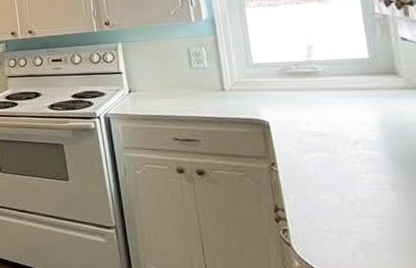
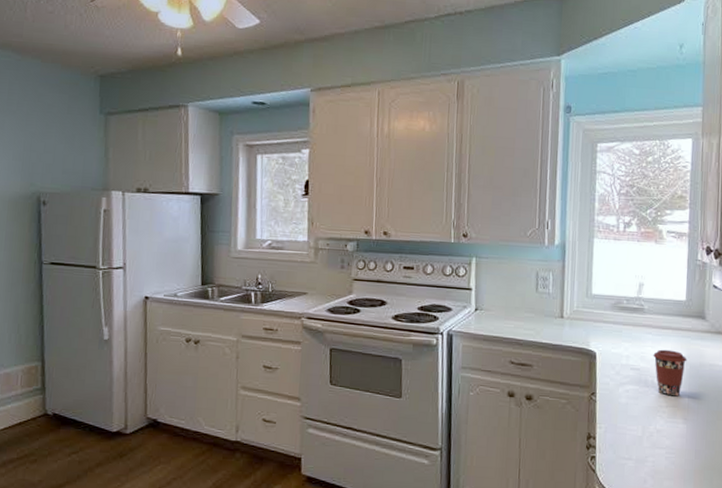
coffee cup: none [338,111,383,161] -> present [653,349,687,397]

